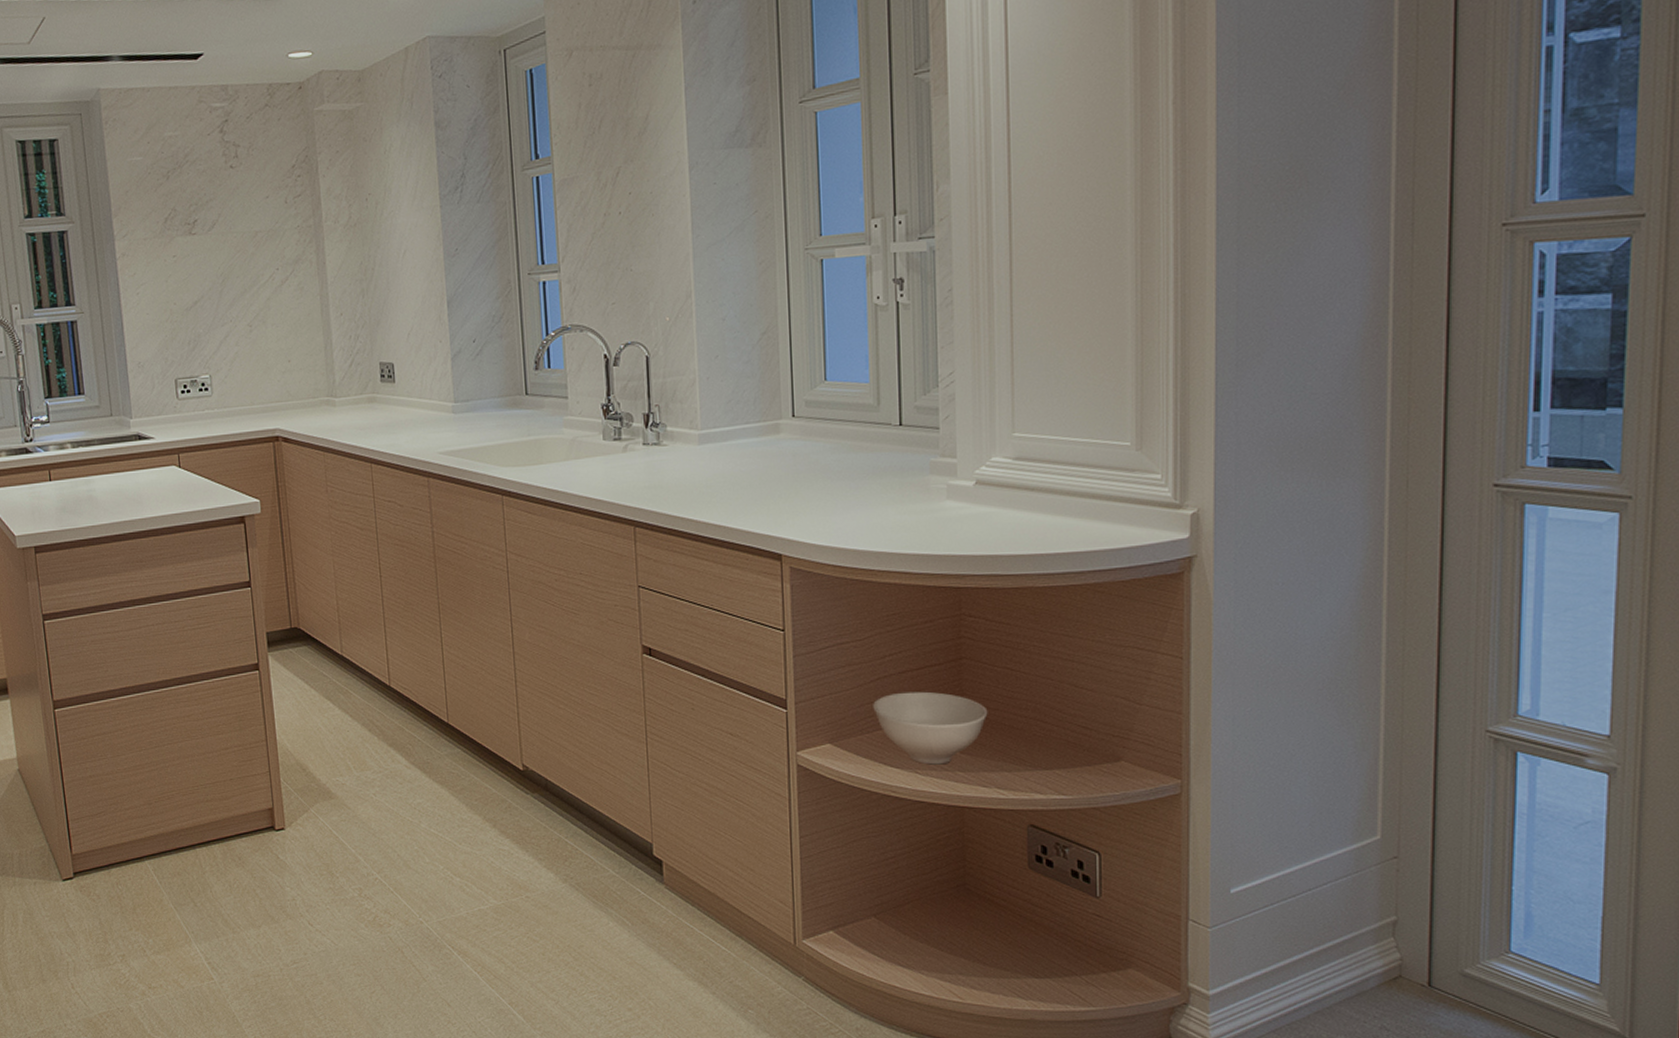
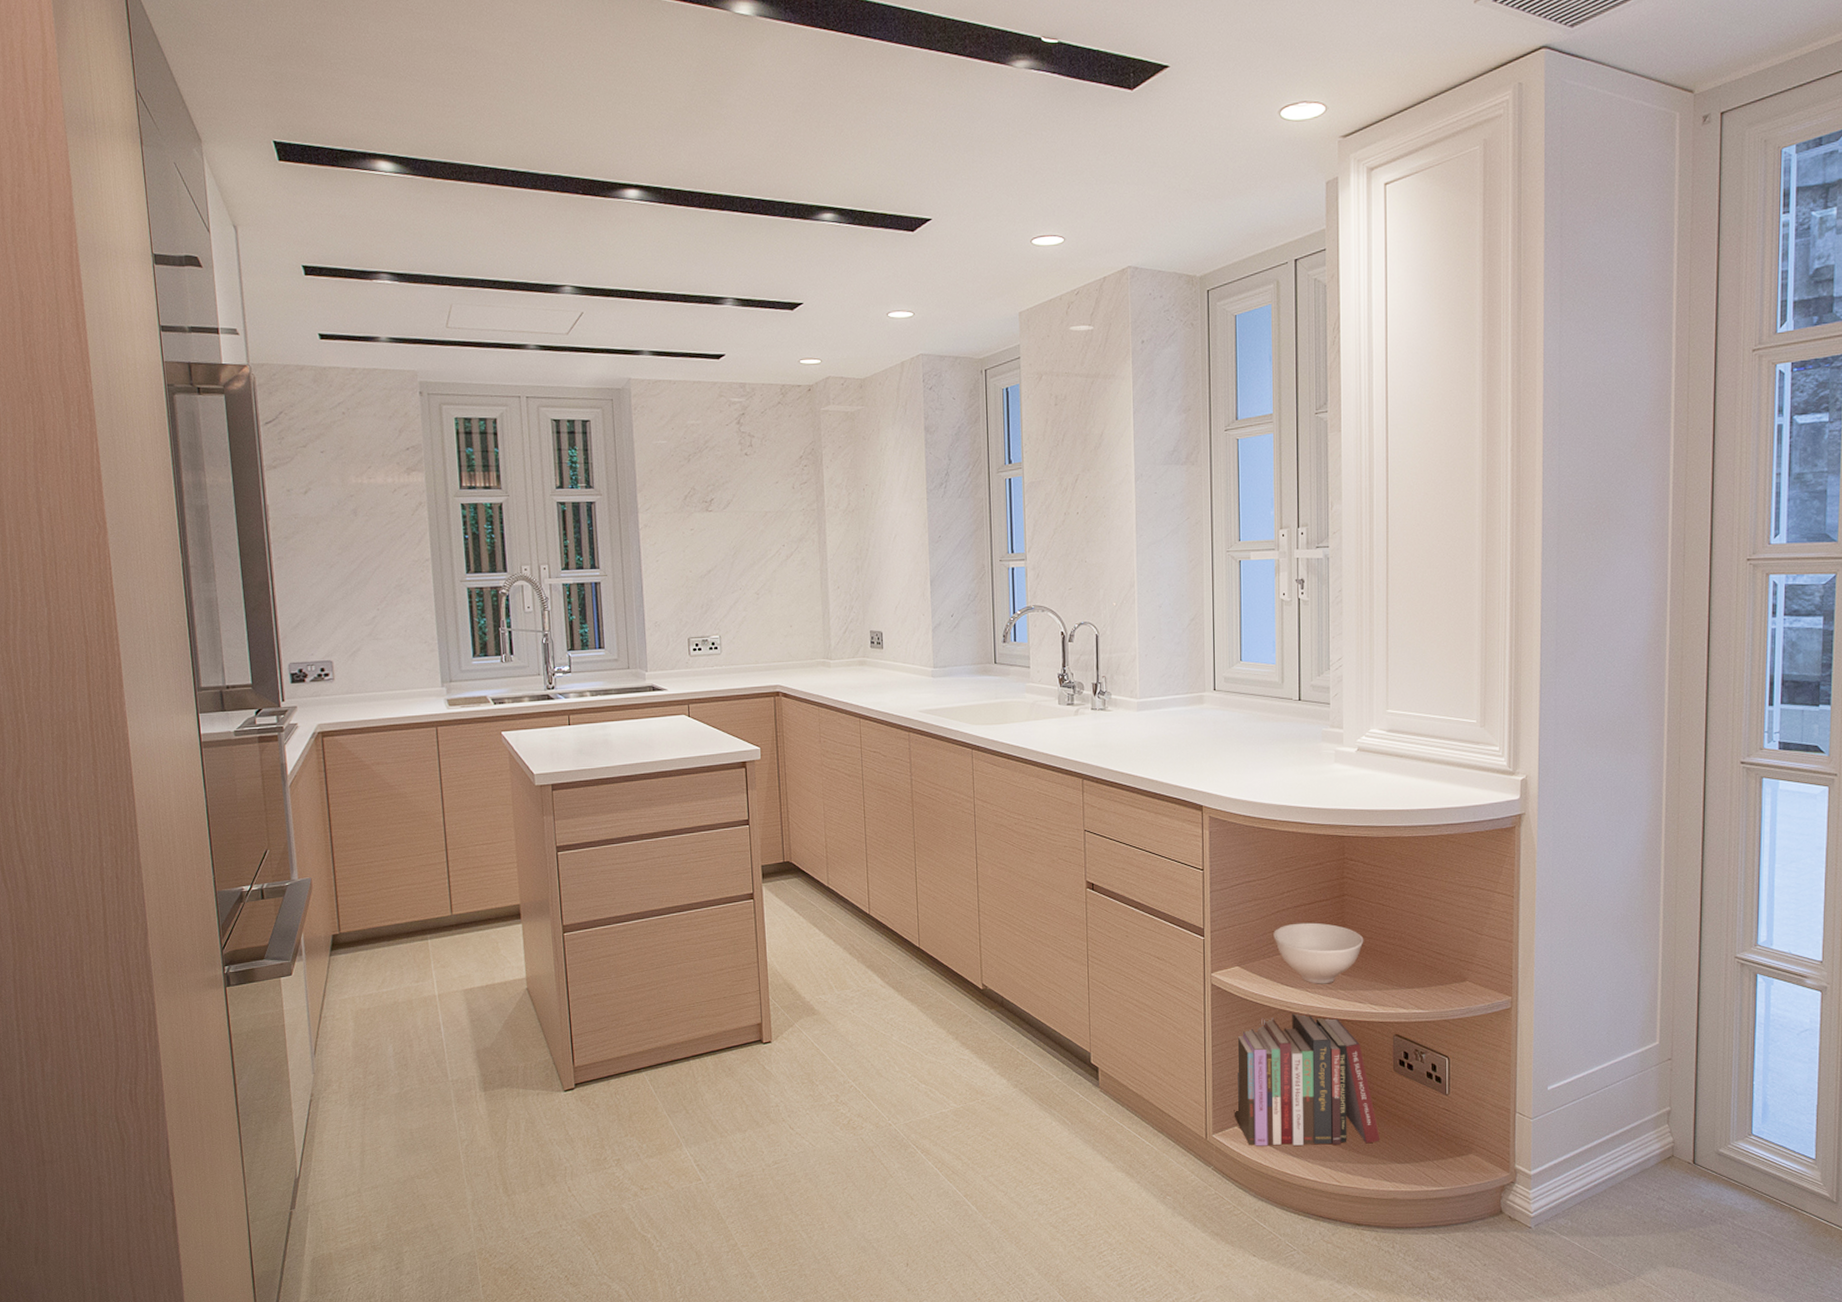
books: none [828,799,1013,955] -> present [1234,1013,1380,1146]

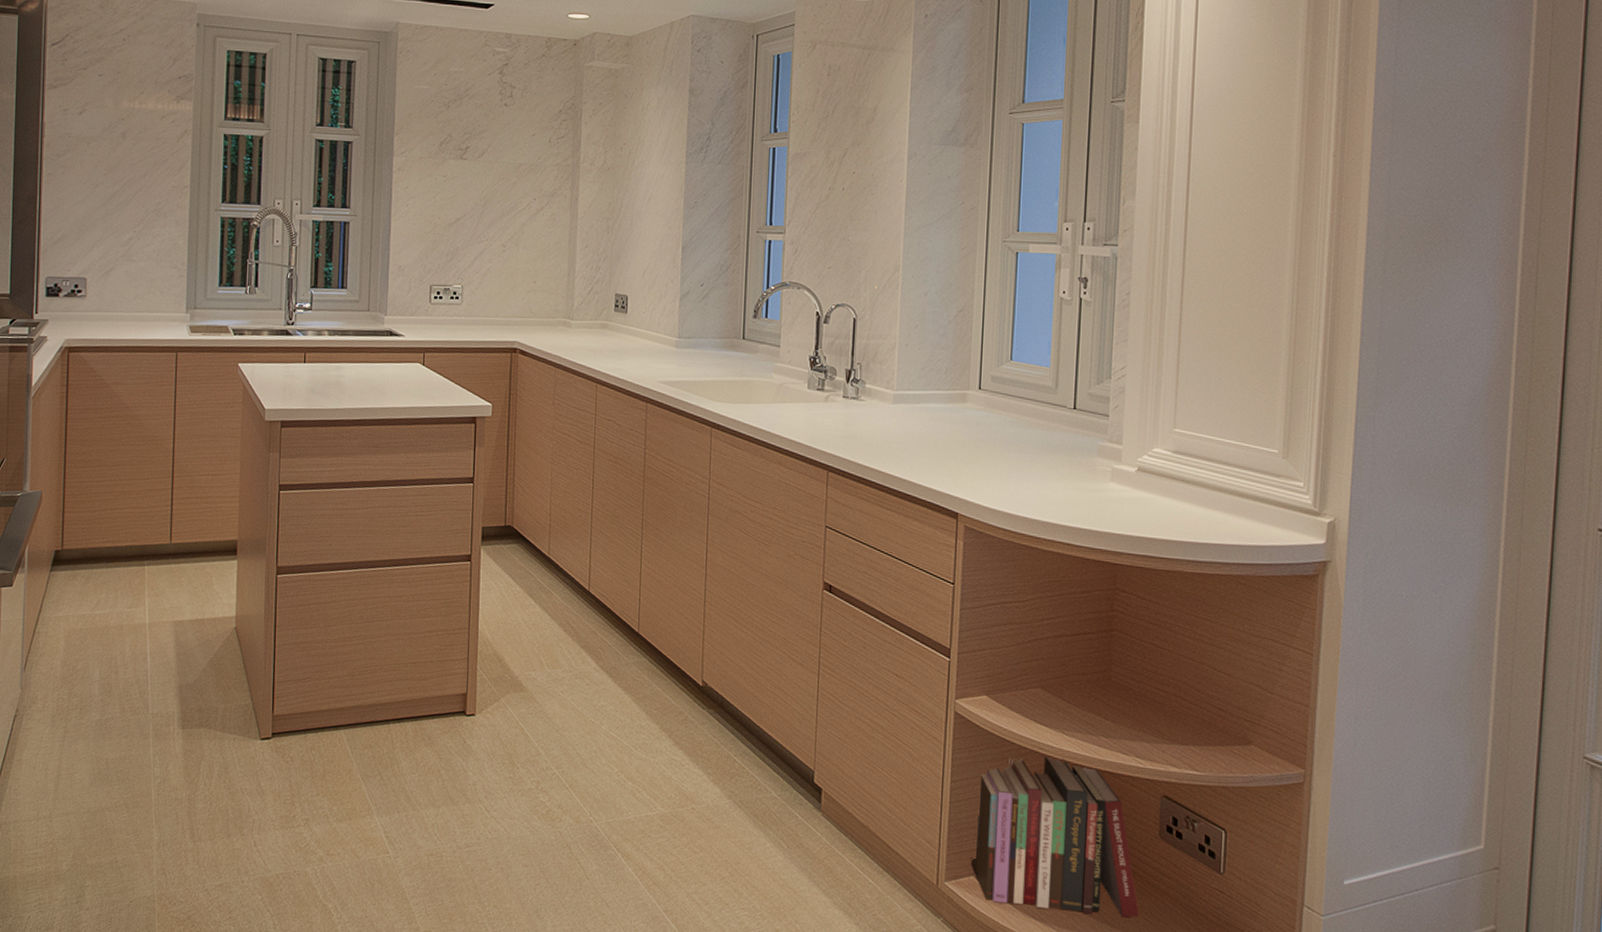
bowl: present [1273,922,1364,984] -> none [1029,655,1133,728]

